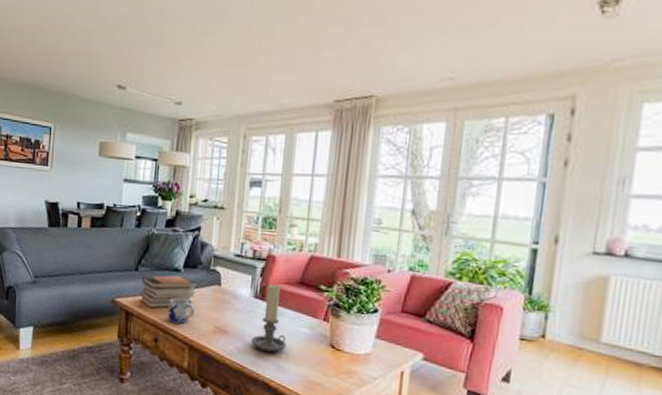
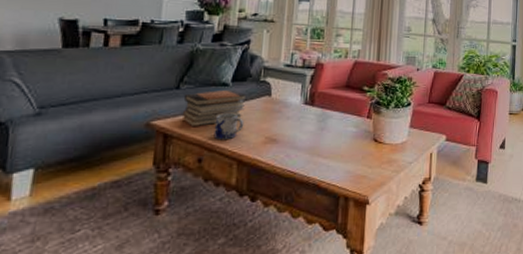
candle holder: present [251,284,287,352] -> none [302,90,335,155]

